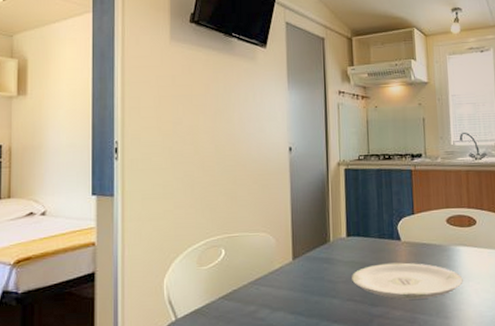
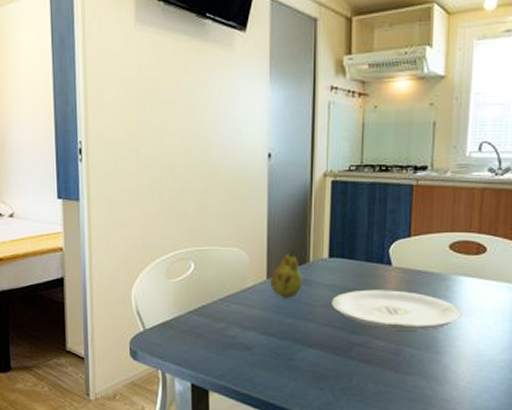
fruit: none [296,231,325,277] -> present [271,250,303,298]

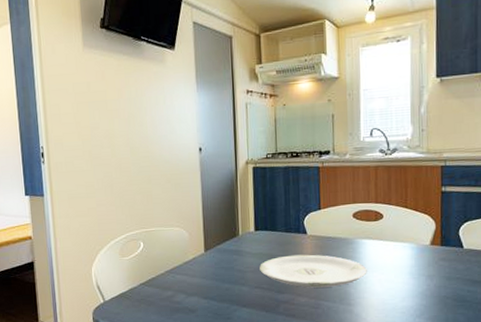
fruit: present [271,250,303,298] -> none [207,226,235,267]

